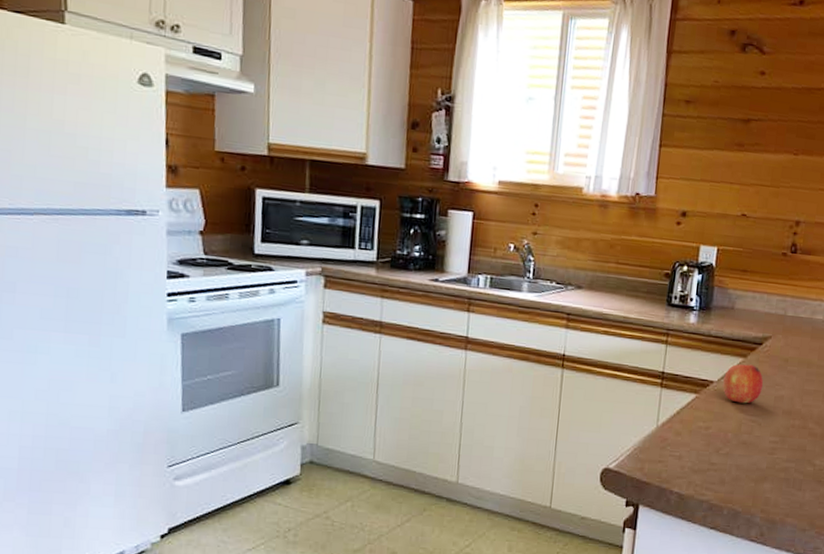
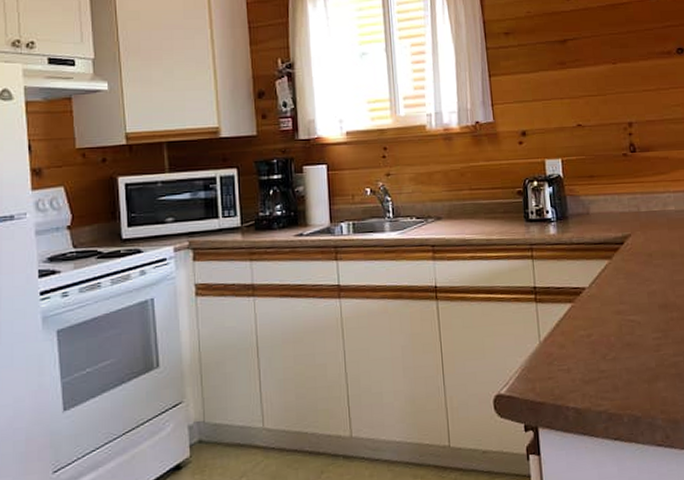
fruit: present [723,364,764,404] -> none [594,265,634,305]

